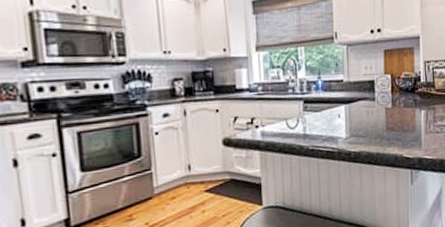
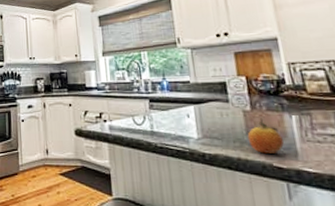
fruit: none [386,114,413,147] -> present [247,118,284,153]

